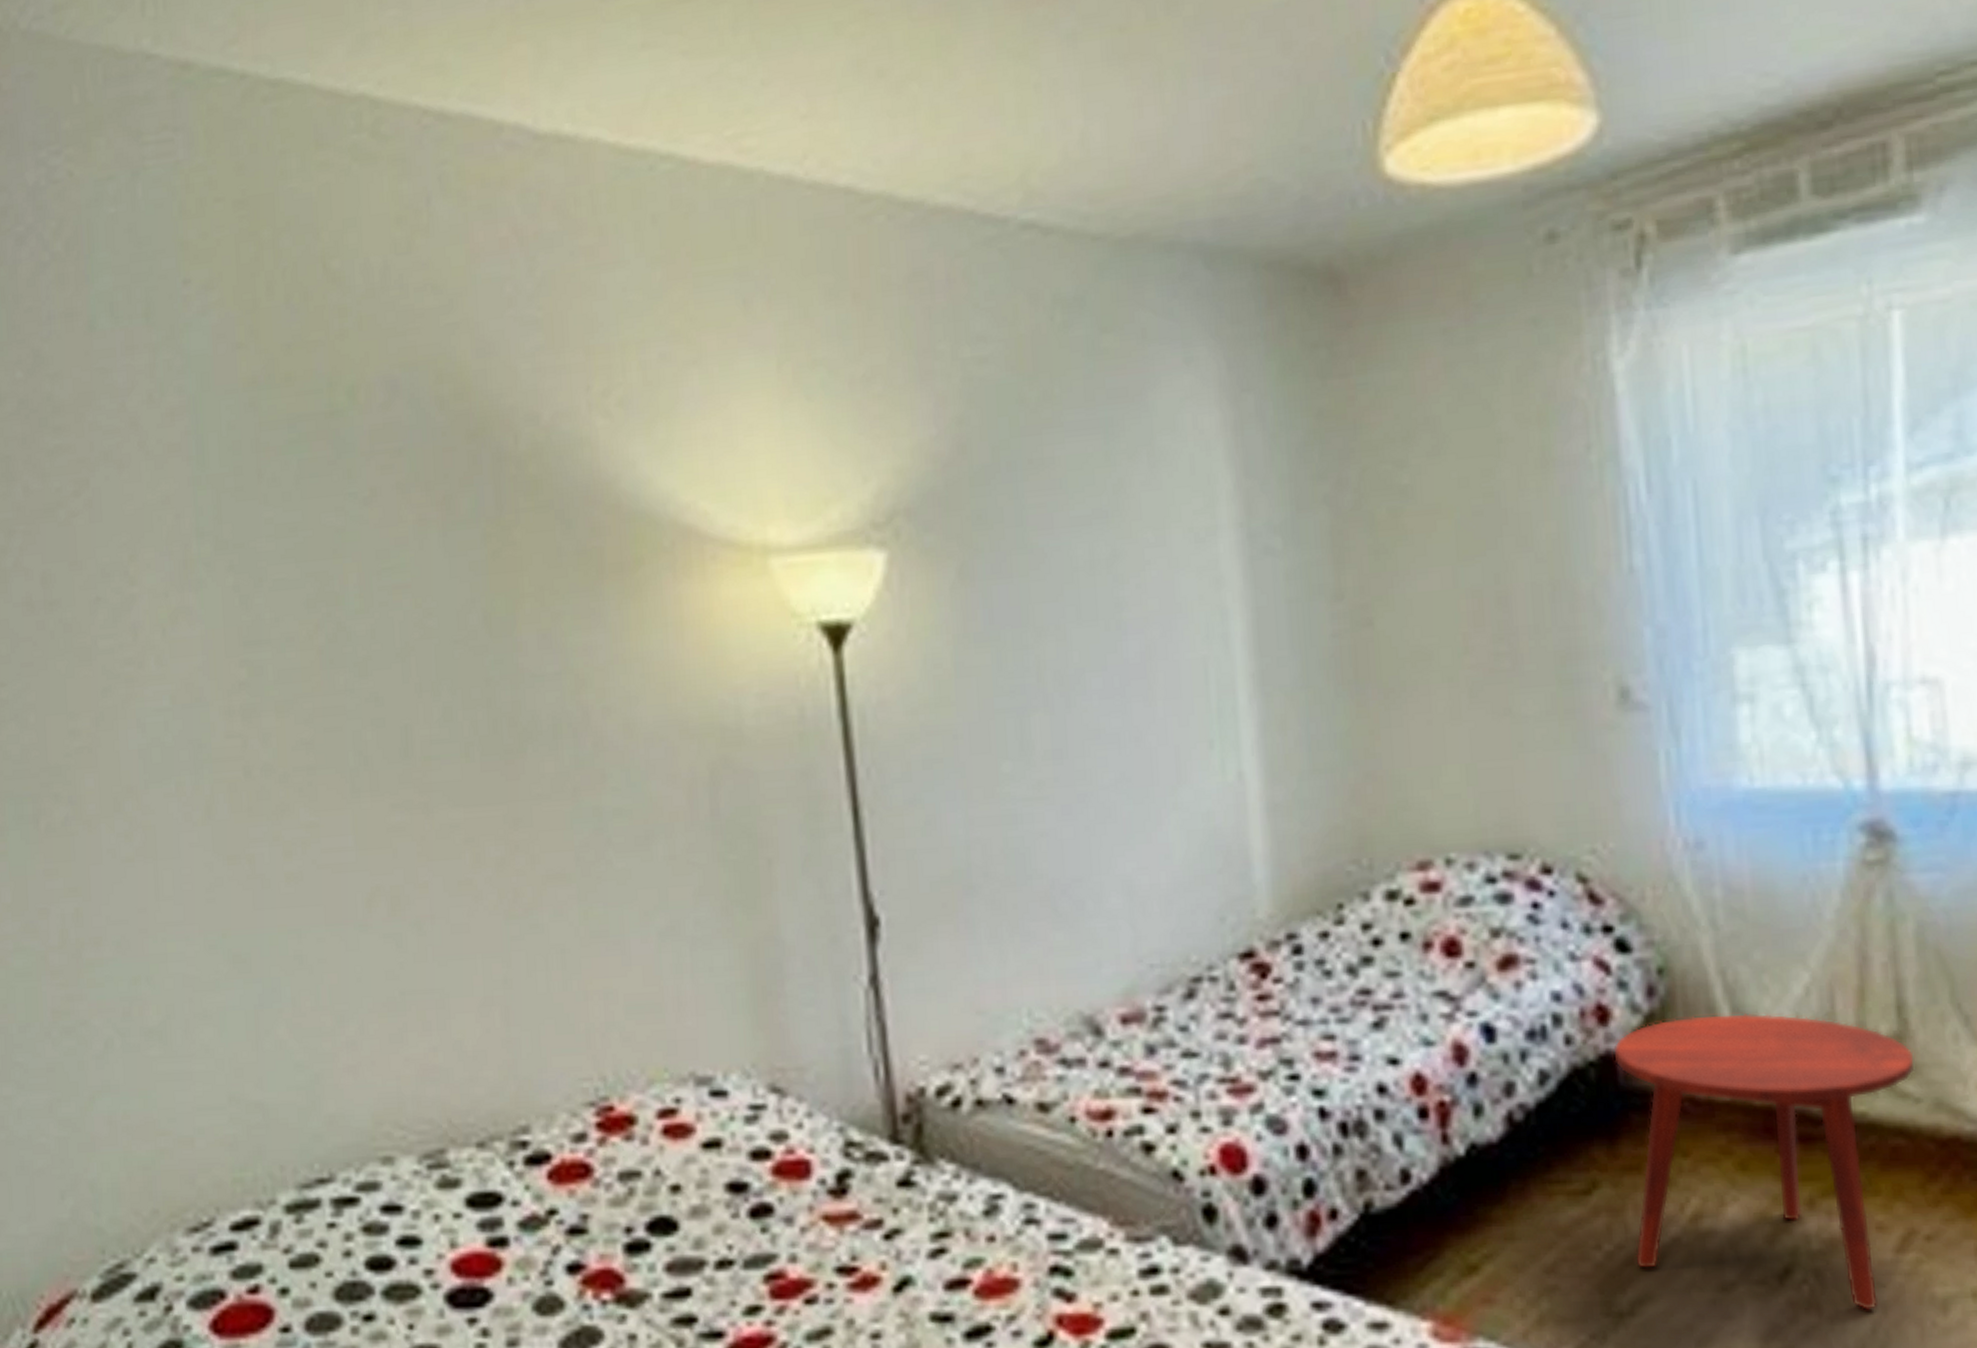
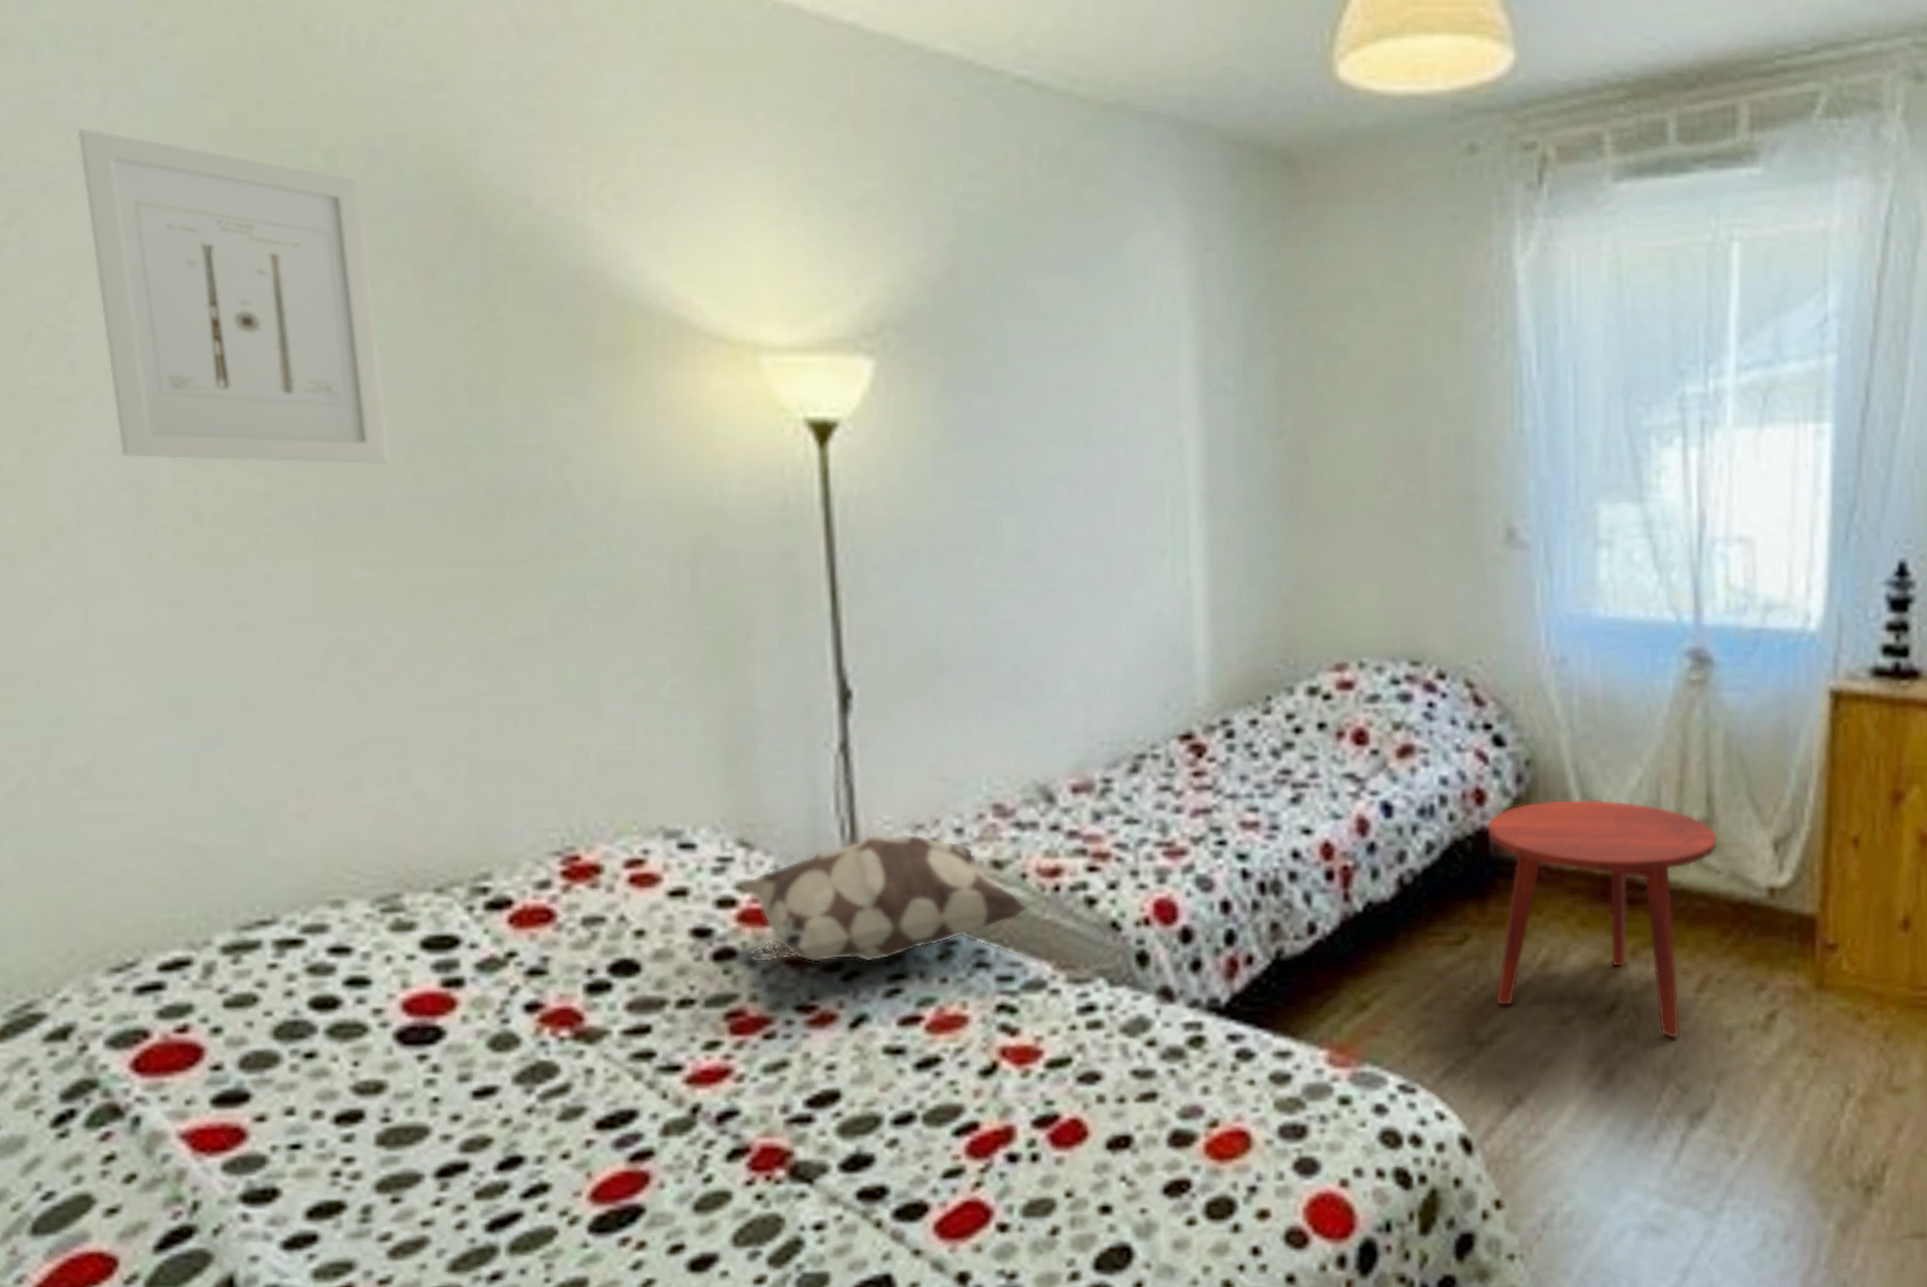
wall art: none [131,391,418,715] -> present [77,128,390,465]
decorative pillow: none [772,1074,1081,1221] -> present [738,833,1030,964]

